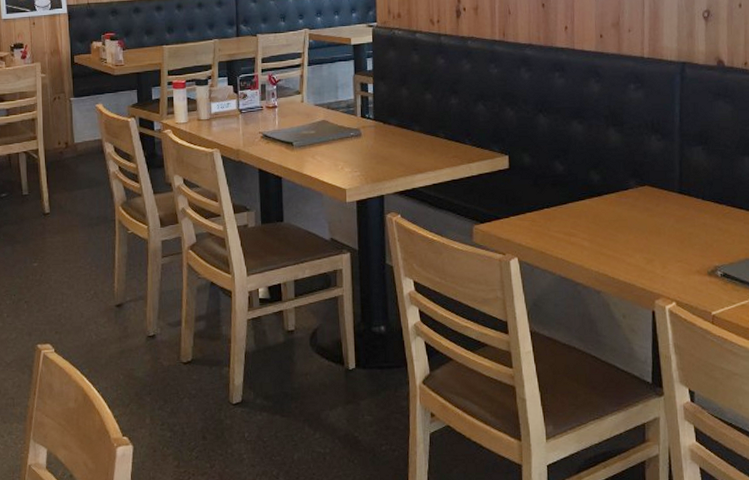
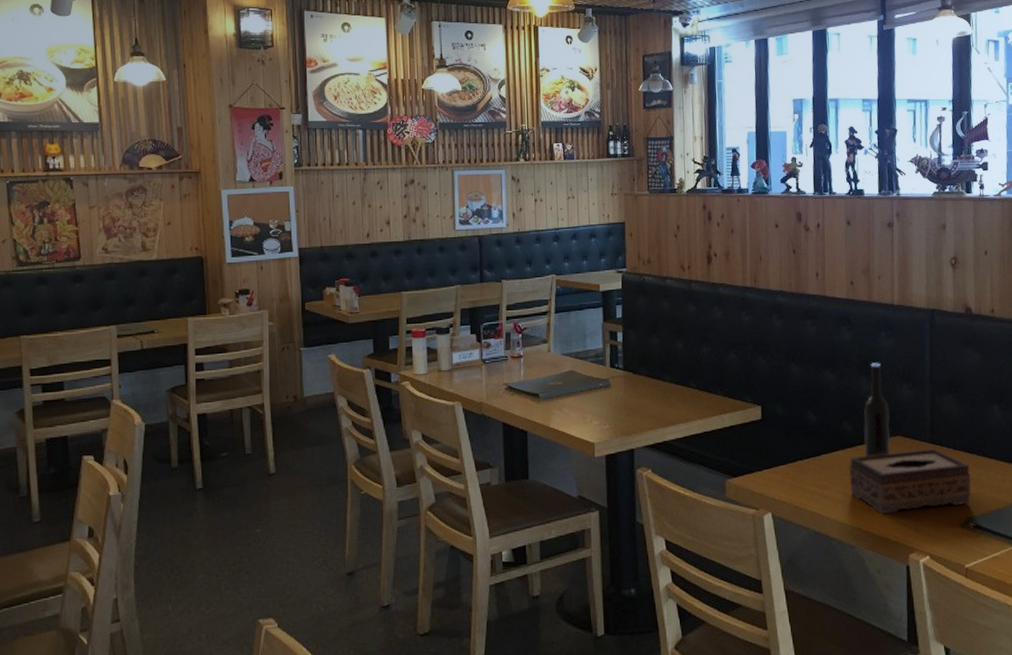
tissue box: none [595,198,720,261] -> present [849,448,971,514]
bottle: none [611,114,638,205] -> present [863,363,890,456]

